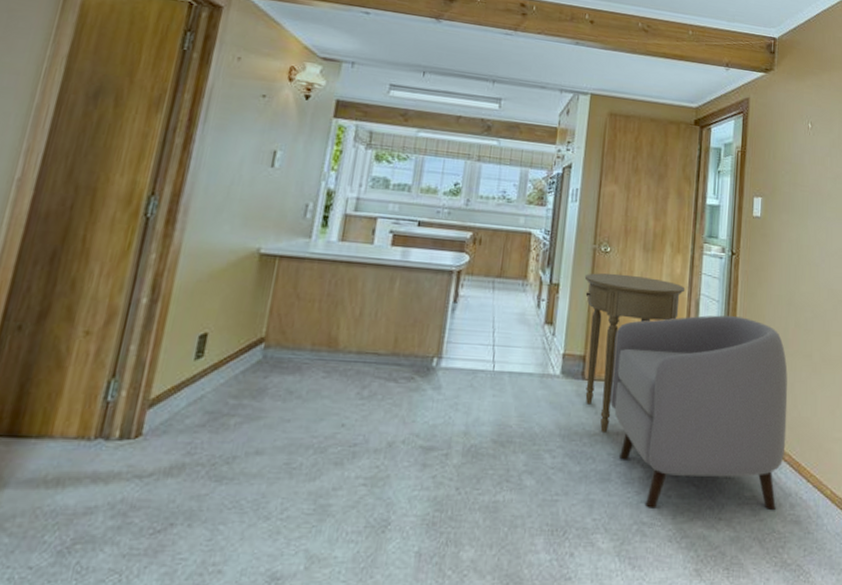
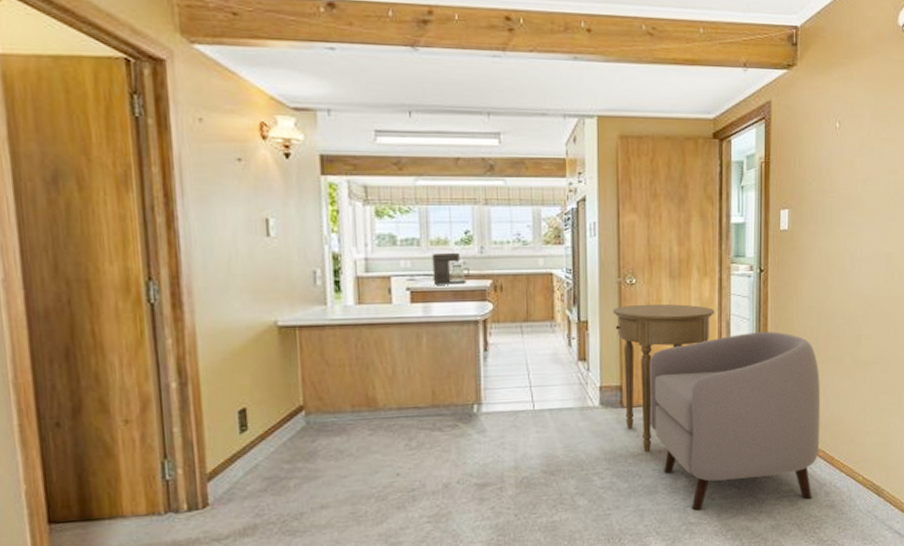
coffee maker: none [416,201,453,234] -> present [432,252,469,286]

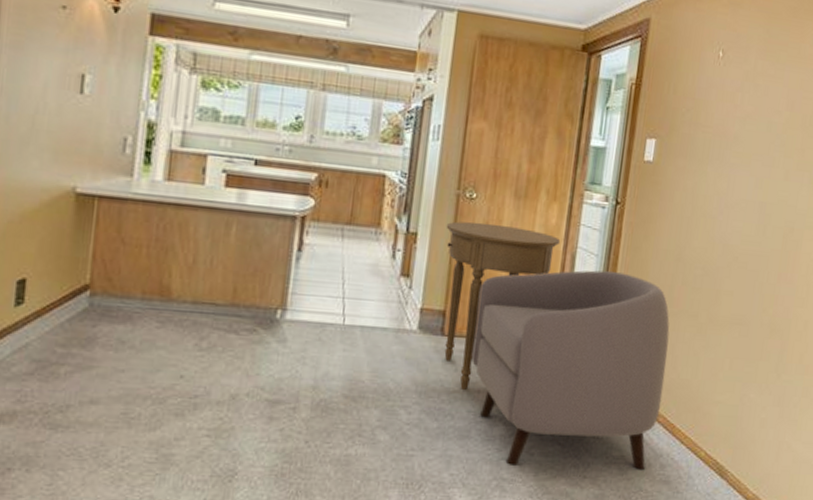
coffee maker: present [432,252,469,286] -> none [252,136,295,174]

